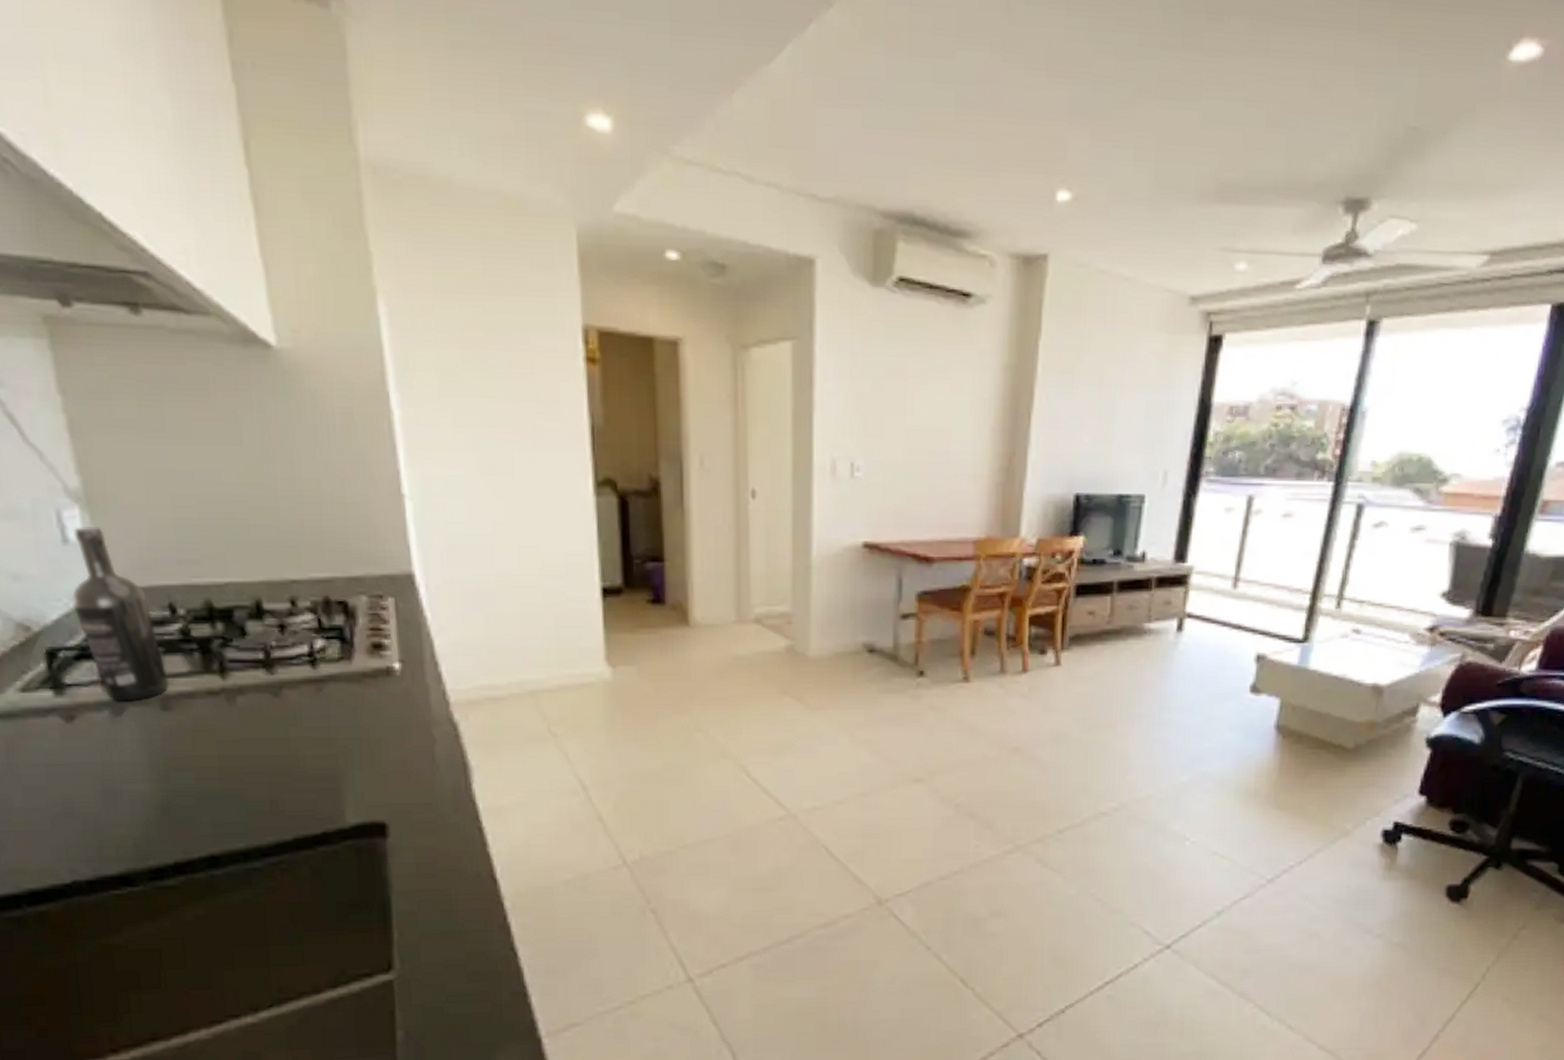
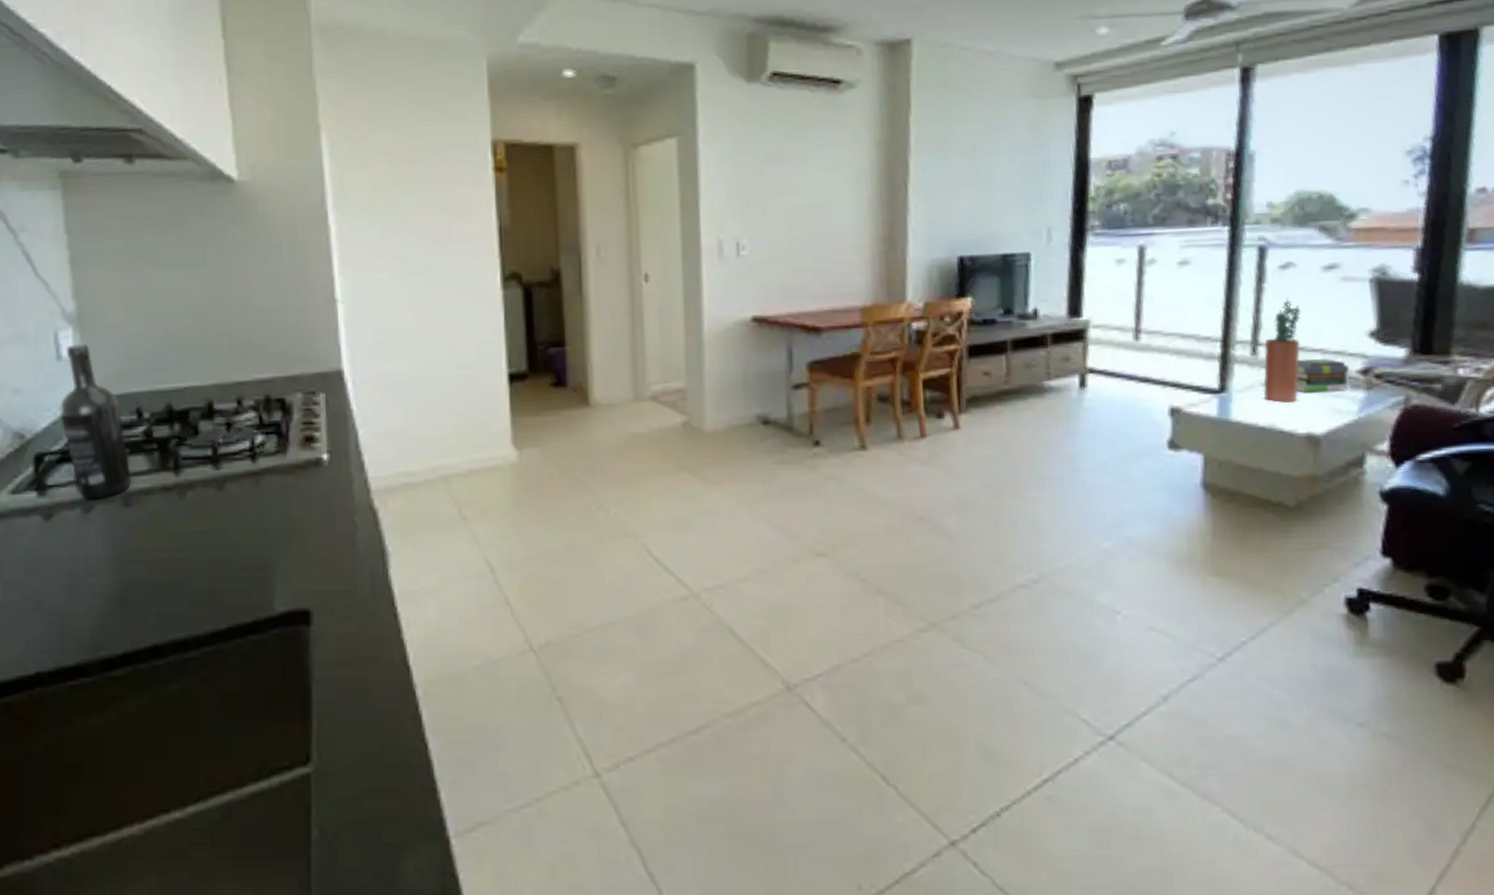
vase: none [1341,555,1385,655] -> present [1263,297,1301,404]
books: none [1370,614,1419,647] -> present [1296,359,1350,393]

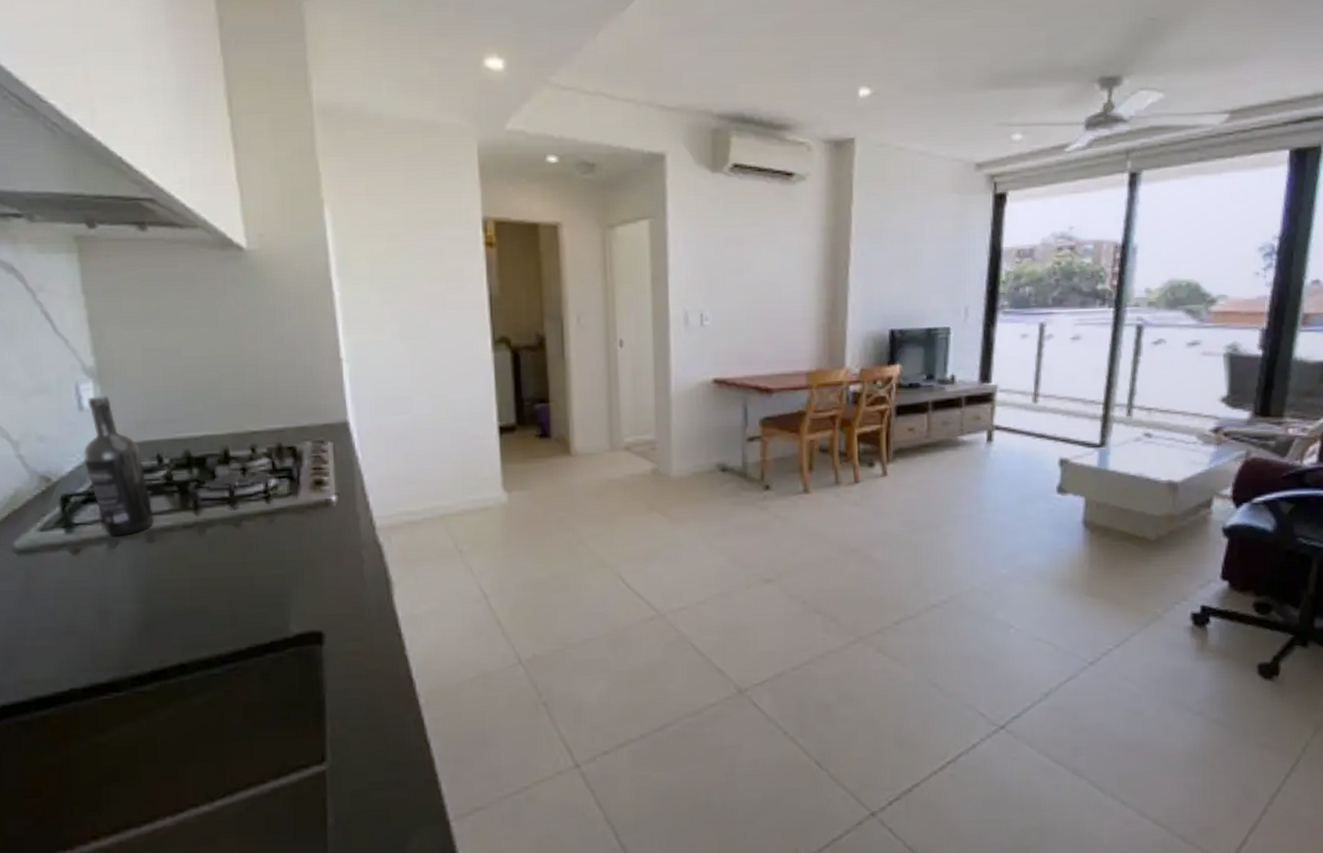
vase: present [1263,297,1301,404] -> none [1135,368,1168,456]
books: present [1296,359,1350,393] -> none [1161,419,1204,448]

